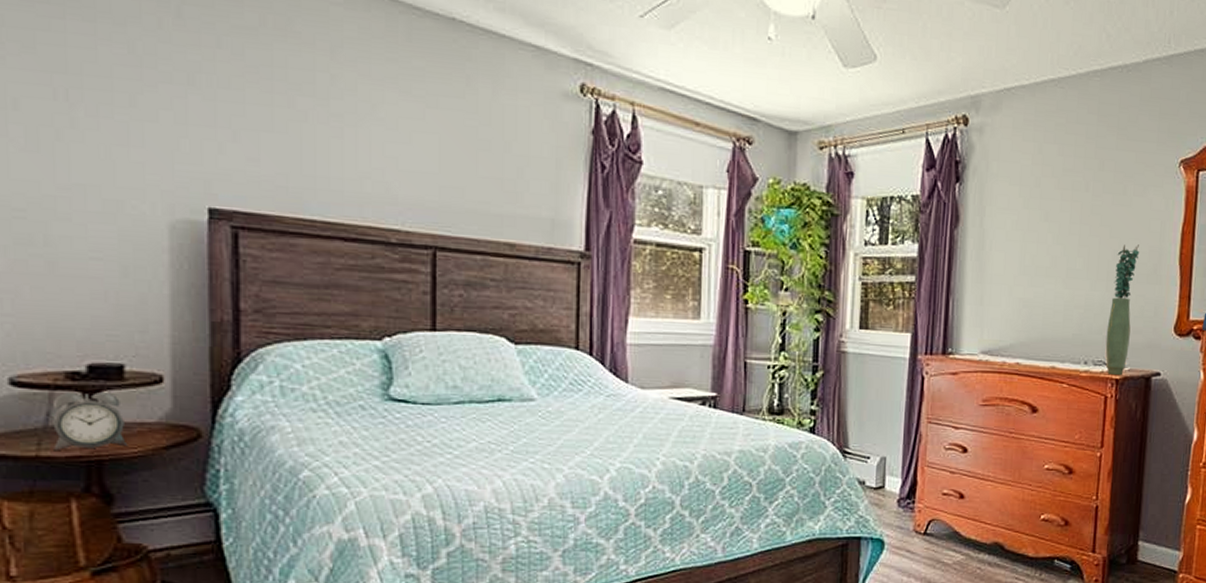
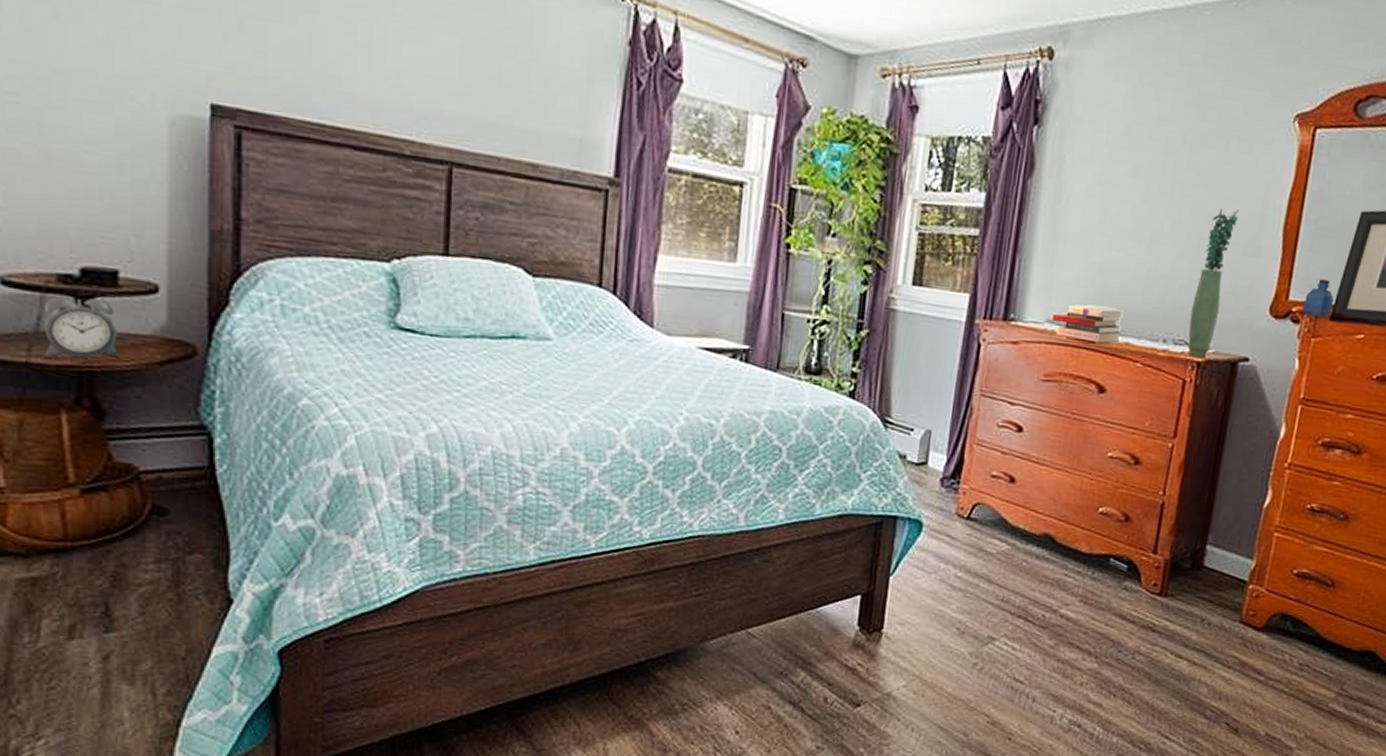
books: none [985,337,1047,370] -> present [1052,305,1122,345]

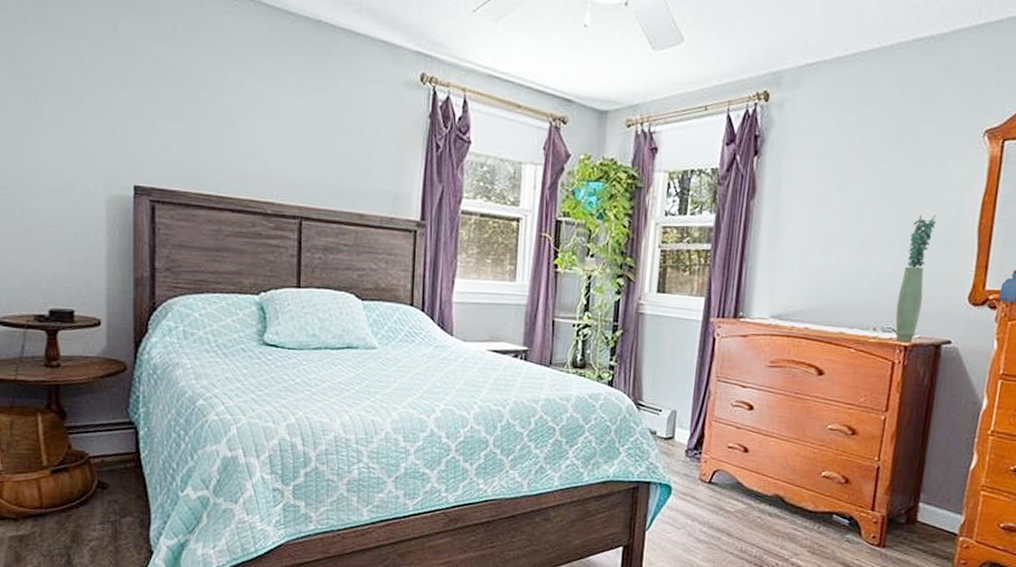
alarm clock: present [42,296,121,360] -> none [25,331,76,377]
books: present [1052,305,1122,345] -> none [775,302,836,335]

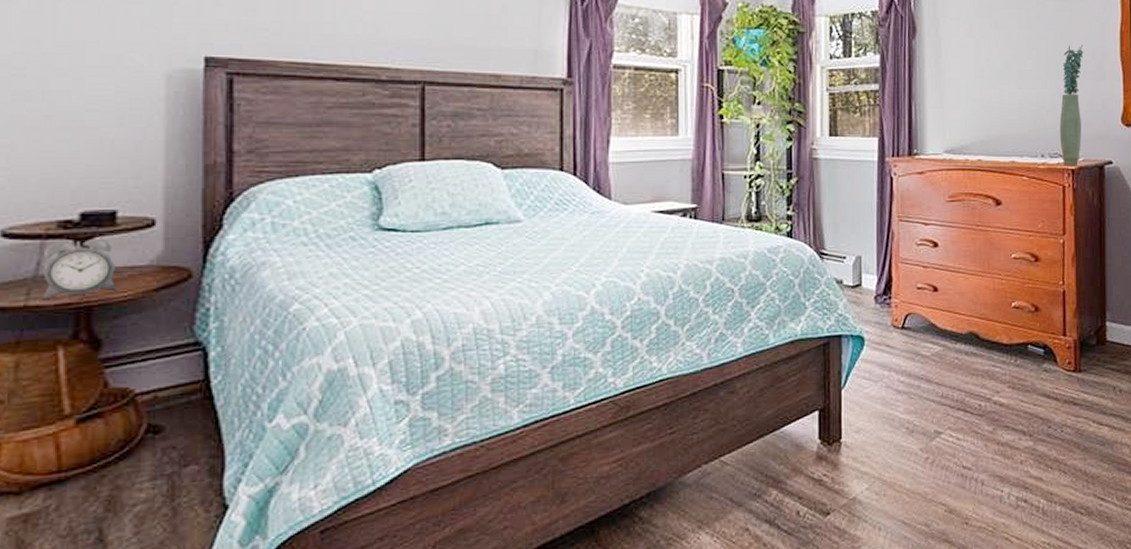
alarm clock: none [25,331,76,377] -> present [41,238,118,300]

